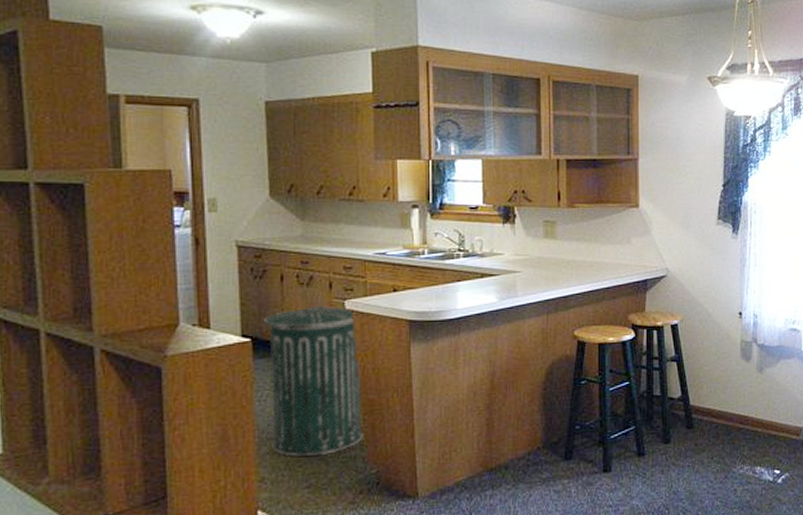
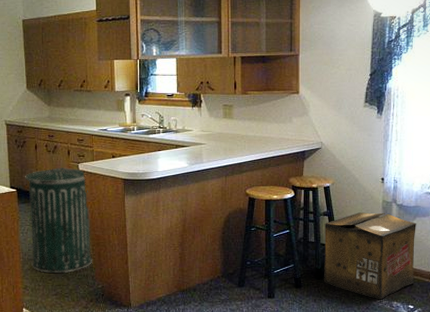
cardboard box: none [672,356,780,466] -> present [323,212,416,300]

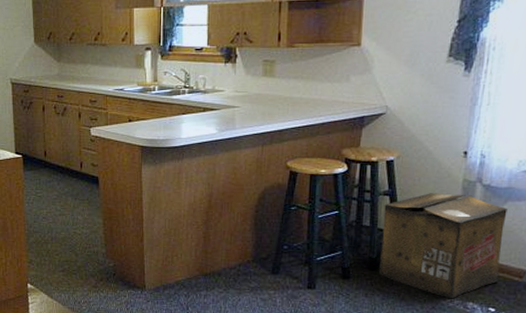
trash can: present [25,167,92,273] -> none [31,132,103,248]

